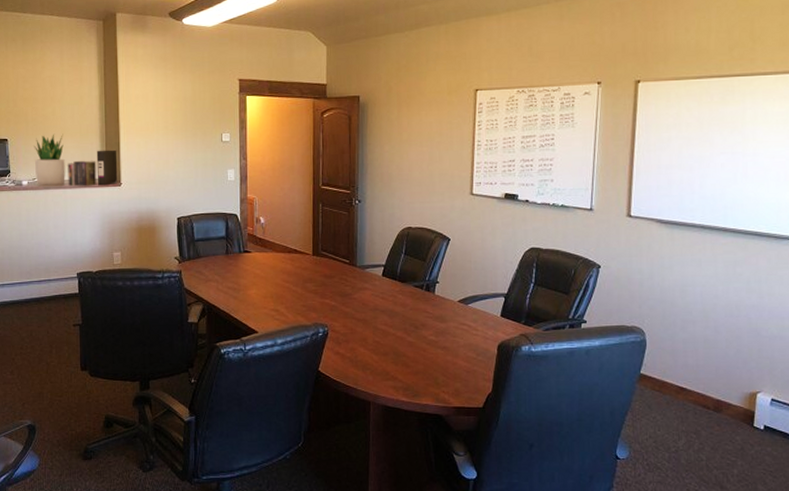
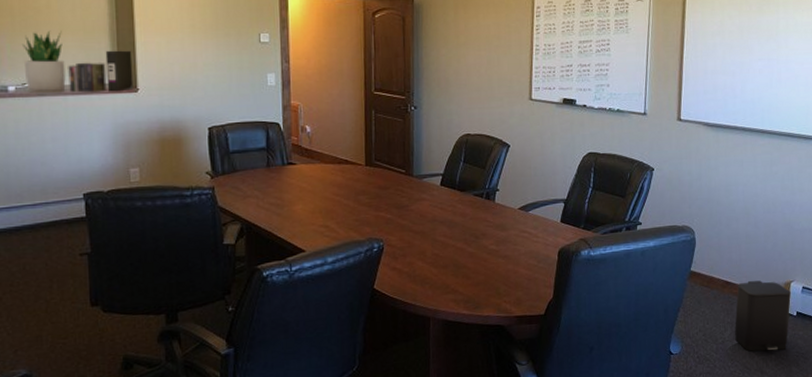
pedal bin: none [690,388,757,465] -> present [735,280,791,352]

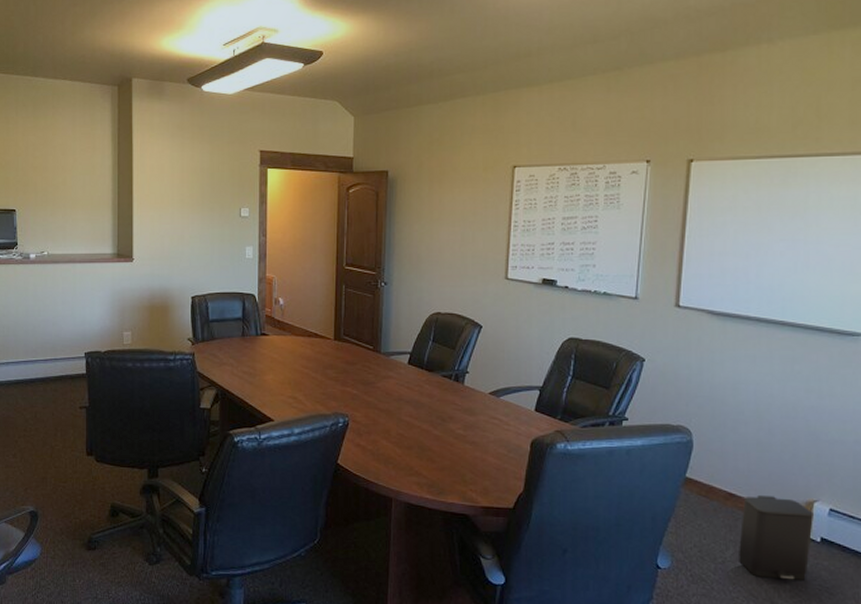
planter: present [22,30,66,94] -> none [43,204,75,262]
books: present [68,62,107,93] -> none [77,233,108,261]
binder: present [105,50,134,92] -> none [108,223,130,261]

